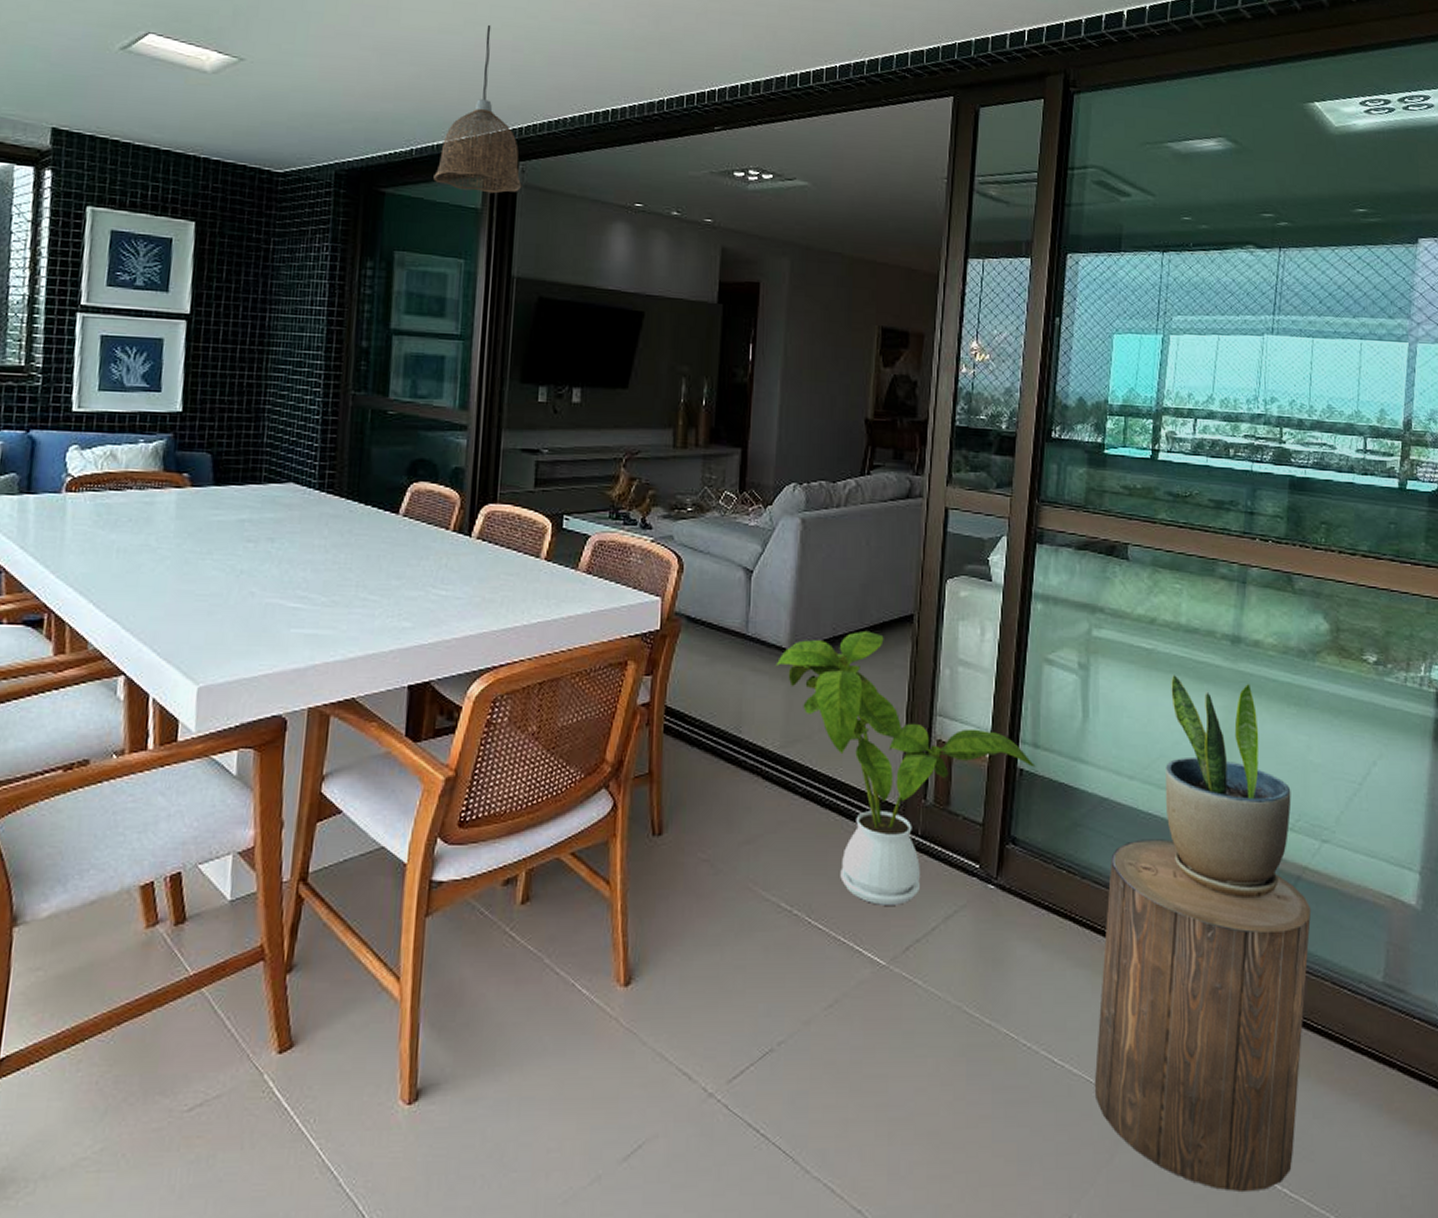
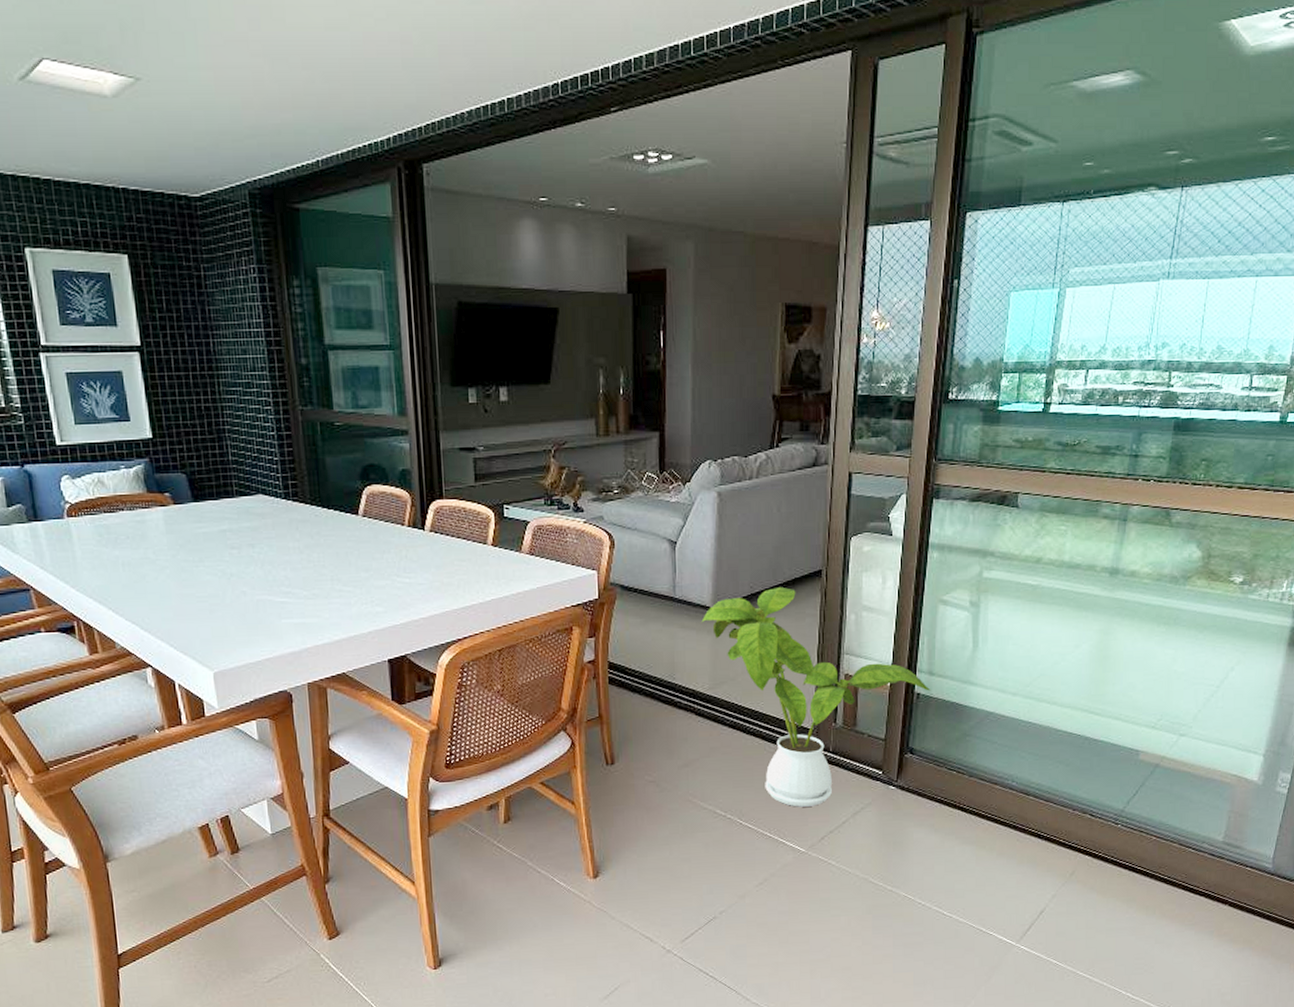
pendant lamp: present [433,24,522,194] -> none [343,15,429,200]
stool: present [1094,839,1312,1193] -> none [976,742,1166,998]
potted plant: present [1165,675,1292,897] -> none [1043,606,1156,784]

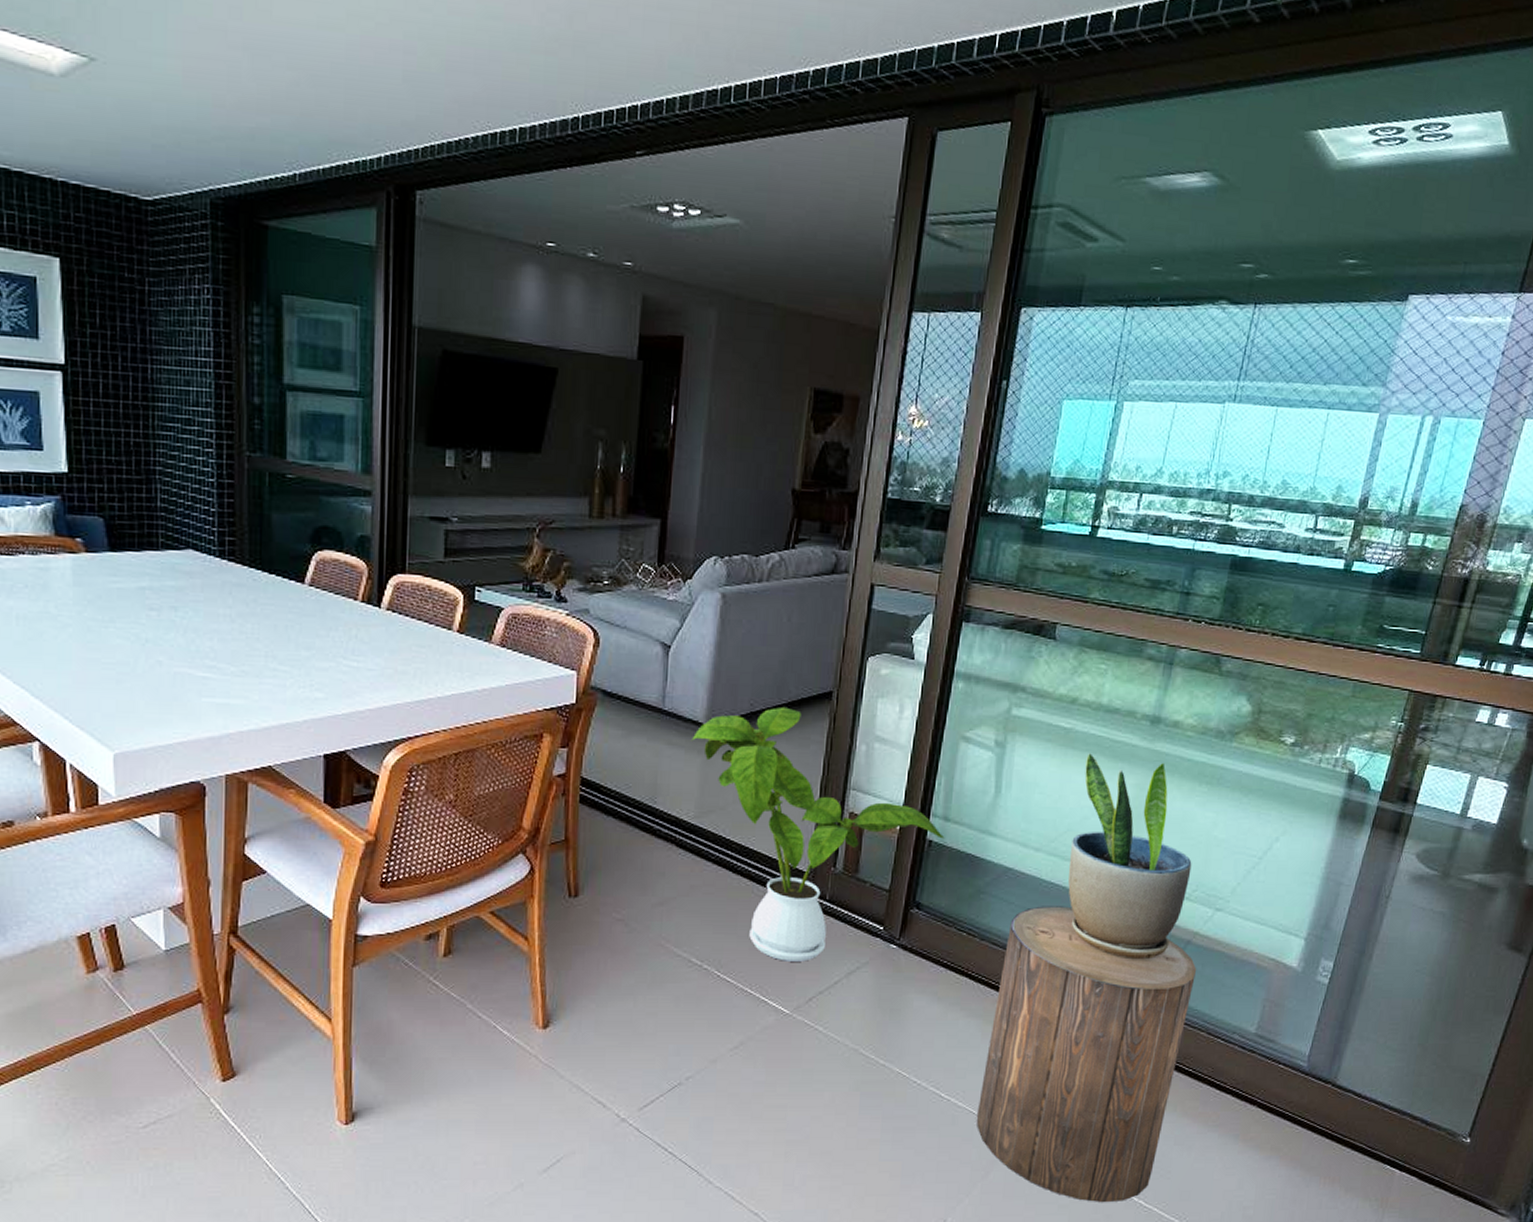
stool: none [976,742,1166,998] -> present [976,906,1197,1203]
potted plant: none [1043,606,1156,784] -> present [1068,753,1192,959]

